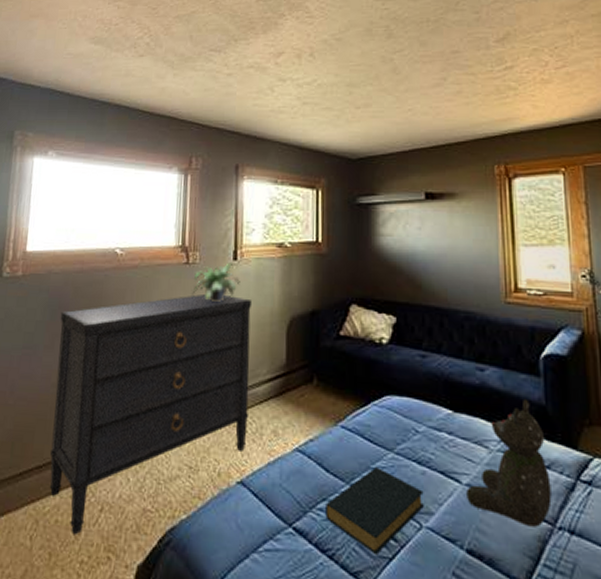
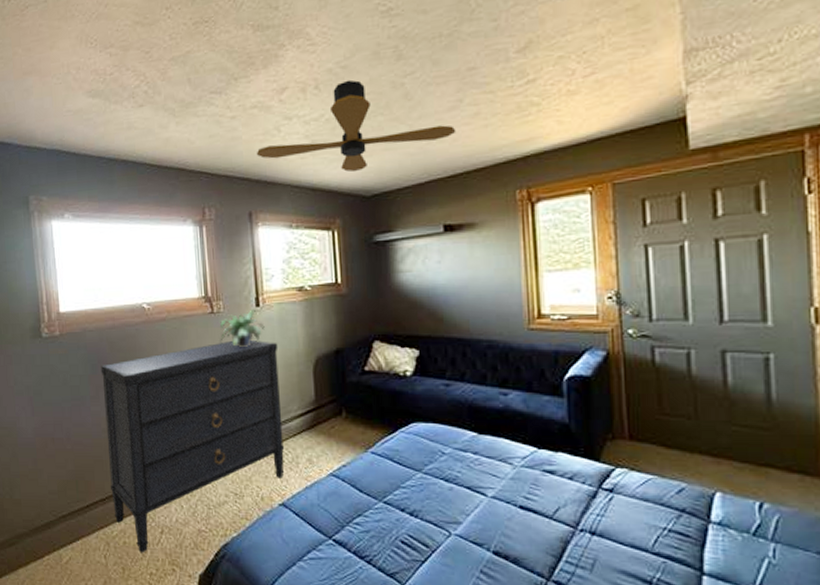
ceiling fan: none [248,51,440,136] -> present [256,79,456,172]
hardback book: present [325,467,424,554] -> none [361,486,452,558]
teddy bear: present [466,398,552,528] -> none [492,418,574,531]

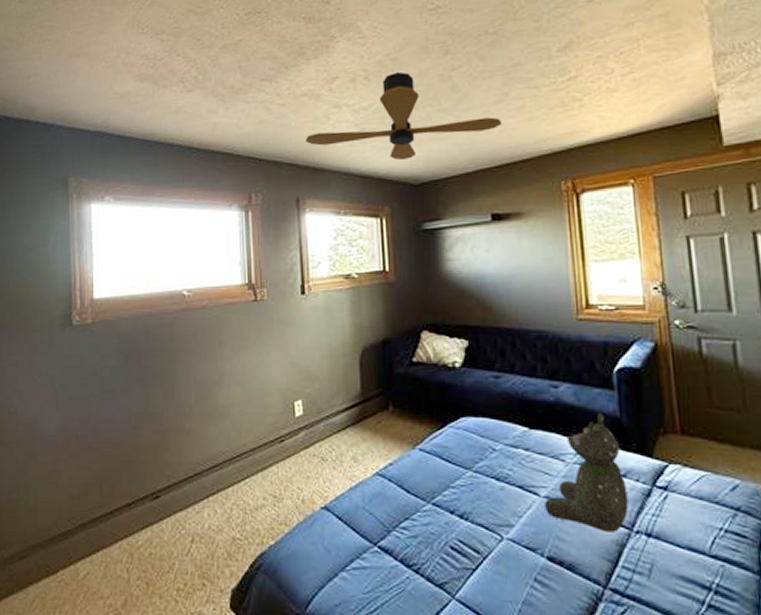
dresser: present [100,339,285,553] -> none [134,329,329,566]
potted plant: present [220,309,265,347] -> none [263,297,310,336]
teddy bear: none [492,418,574,531] -> present [545,411,629,533]

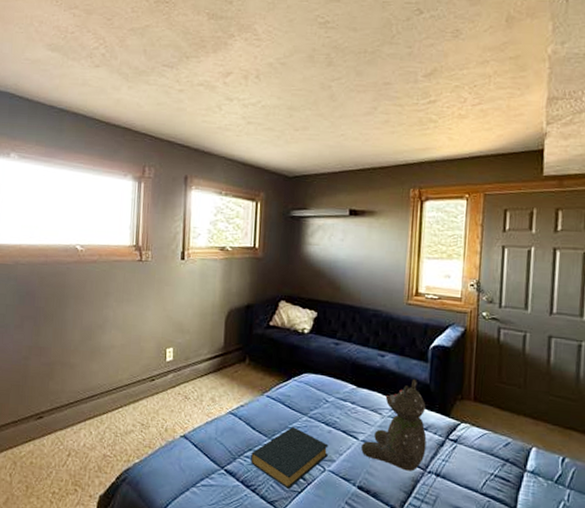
ceiling fan: present [305,71,503,161] -> none [197,75,369,155]
hardback book: none [408,486,504,566] -> present [251,427,329,489]

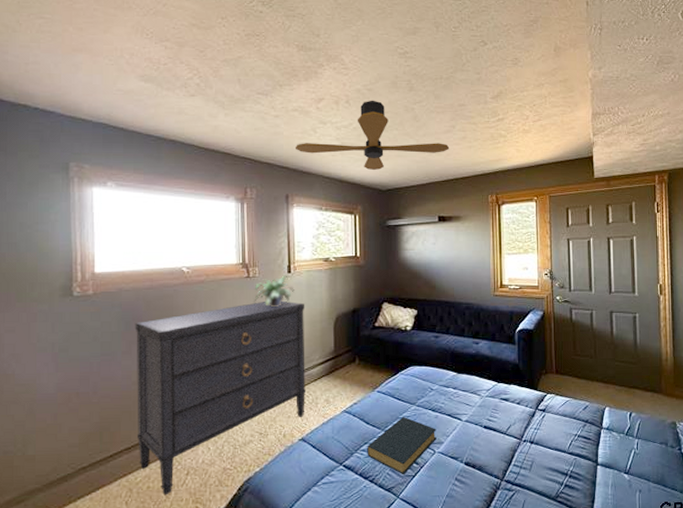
dresser: none [23,287,197,474] -> present [135,300,307,495]
potted plant: none [144,261,187,294] -> present [254,275,294,307]
ceiling fan: none [197,75,369,155] -> present [294,100,450,171]
teddy bear: present [361,378,427,472] -> none [465,360,520,443]

